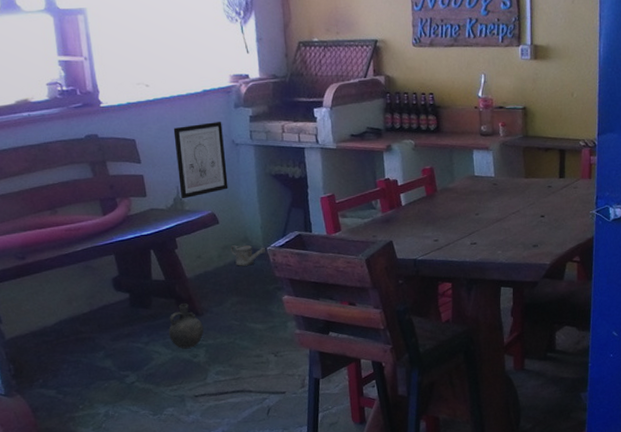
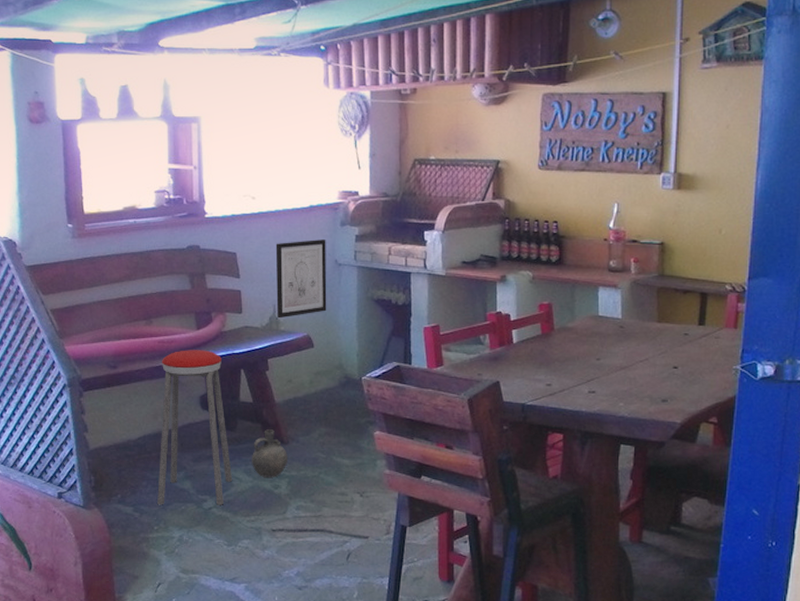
music stool: none [71,234,153,385] -> present [157,350,233,505]
watering can: present [230,244,266,266] -> none [323,372,360,395]

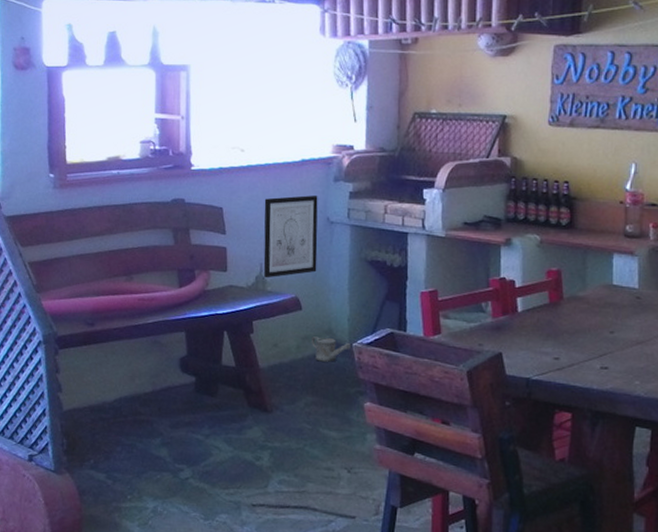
music stool: present [157,350,233,505] -> none [132,308,212,476]
ceramic jug: present [252,429,289,477] -> none [232,396,272,448]
watering can: none [323,372,360,395] -> present [311,336,351,362]

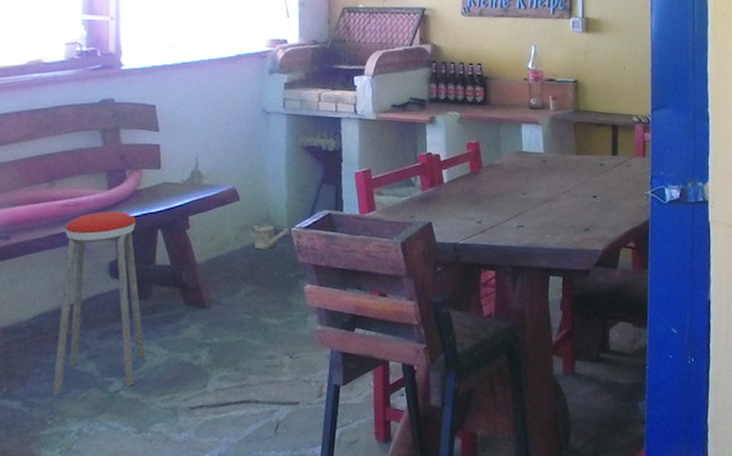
music stool: none [132,308,212,476] -> present [53,211,145,395]
wall art: present [263,195,318,278] -> none [199,88,254,172]

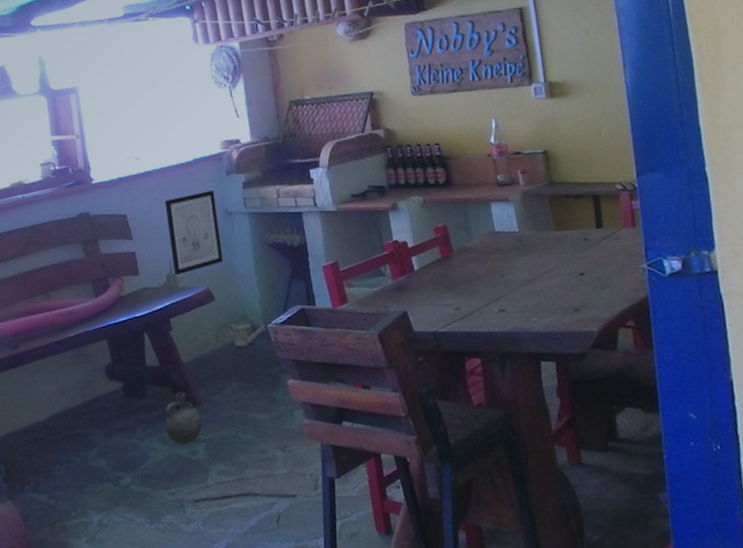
music stool: present [53,211,145,395] -> none [63,317,148,489]
ceramic jug: none [168,293,210,348] -> present [165,392,204,444]
wall art: none [199,88,254,172] -> present [164,190,223,276]

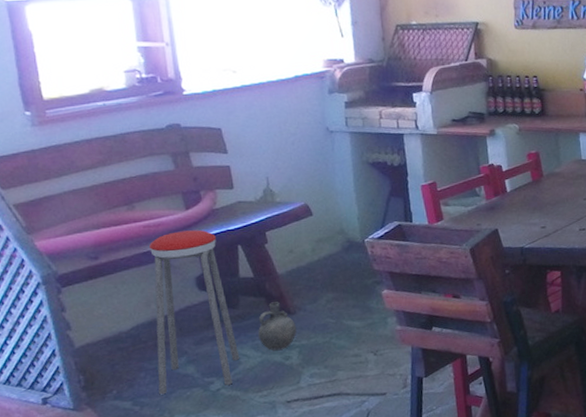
music stool: none [63,317,148,489] -> present [149,229,240,395]
wall art: present [164,190,223,276] -> none [262,108,323,191]
watering can: present [227,322,266,348] -> none [324,237,363,260]

